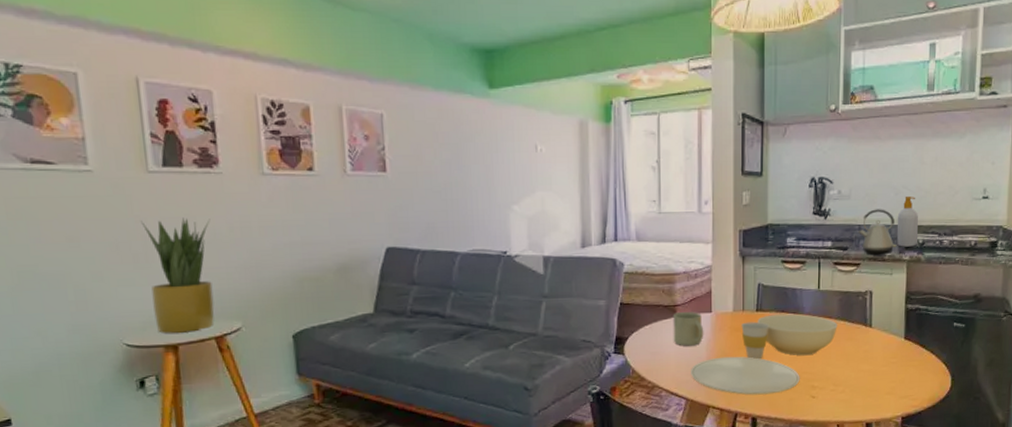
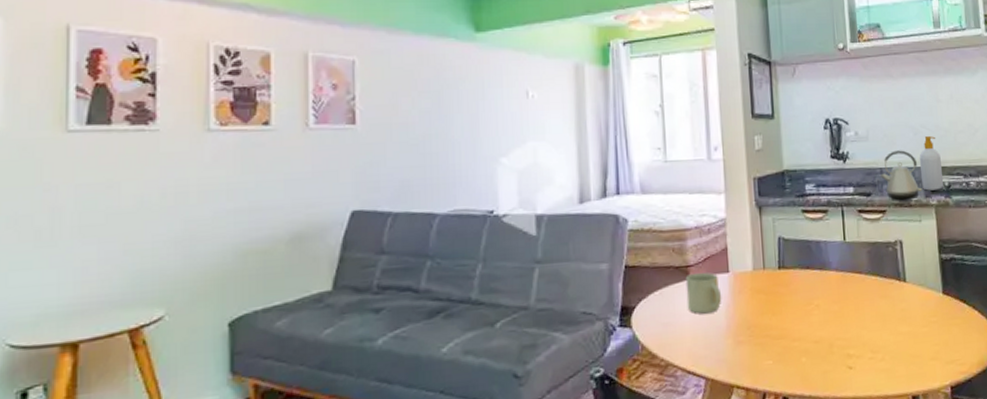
planter: present [141,218,215,334] -> none [51,184,138,329]
plate: present [691,356,800,395] -> none [709,323,834,370]
cup: present [741,321,769,360] -> none [763,281,794,326]
bowl: present [757,313,838,355] -> none [780,270,869,319]

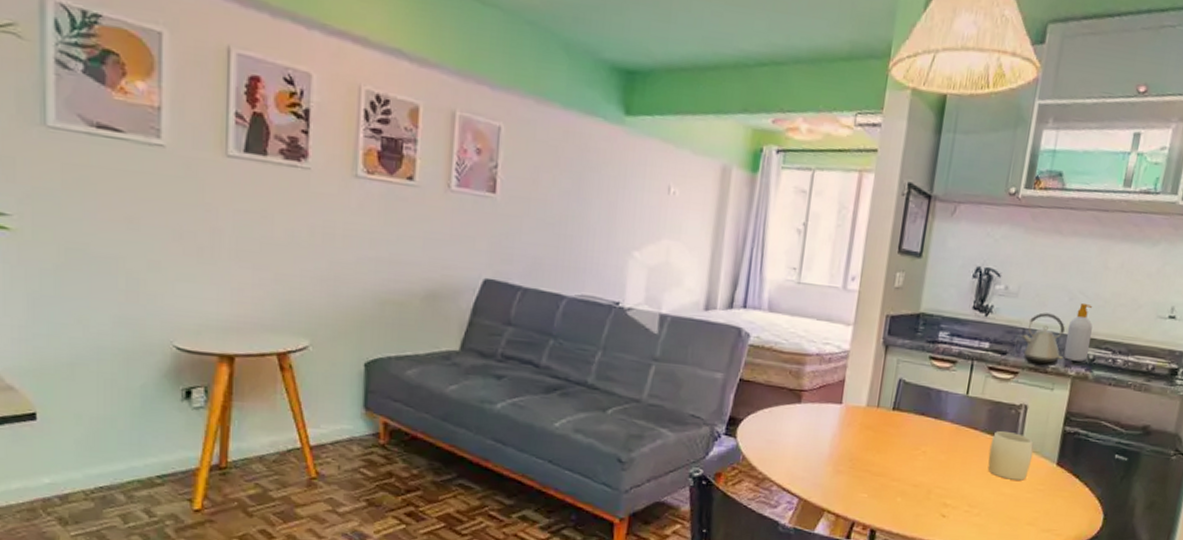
cup: present [685,272,722,314] -> none [793,399,831,439]
mug: none [877,269,919,318] -> present [987,431,1034,481]

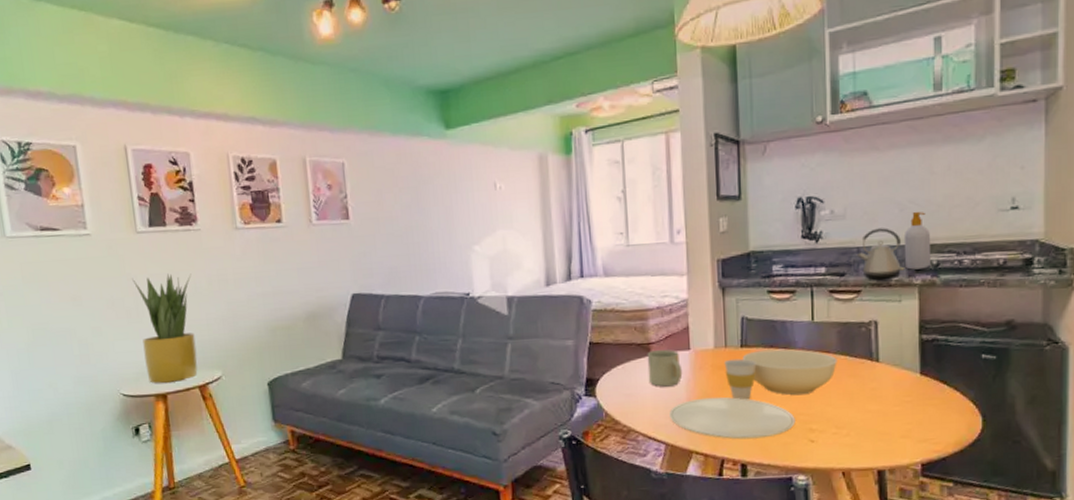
planter: none [212,210,290,344] -> present [132,273,198,384]
cup: none [793,399,831,439] -> present [647,350,683,387]
plate: none [808,456,932,506] -> present [669,397,795,440]
cup: none [872,420,905,465] -> present [724,358,757,400]
bowl: none [892,416,983,468] -> present [742,349,837,395]
mug: present [987,431,1034,481] -> none [846,349,893,396]

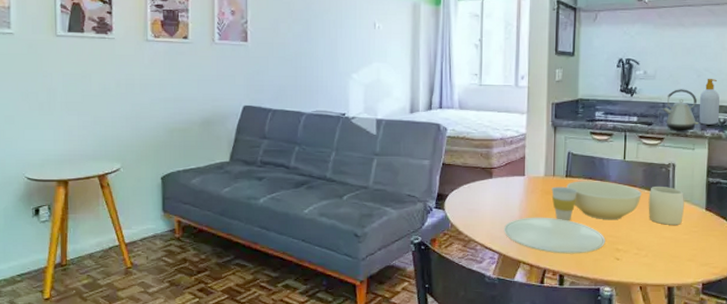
planter: present [132,273,198,384] -> none [47,74,102,170]
cup: present [647,350,683,387] -> none [489,175,517,205]
mug: none [846,349,893,396] -> present [648,187,685,225]

